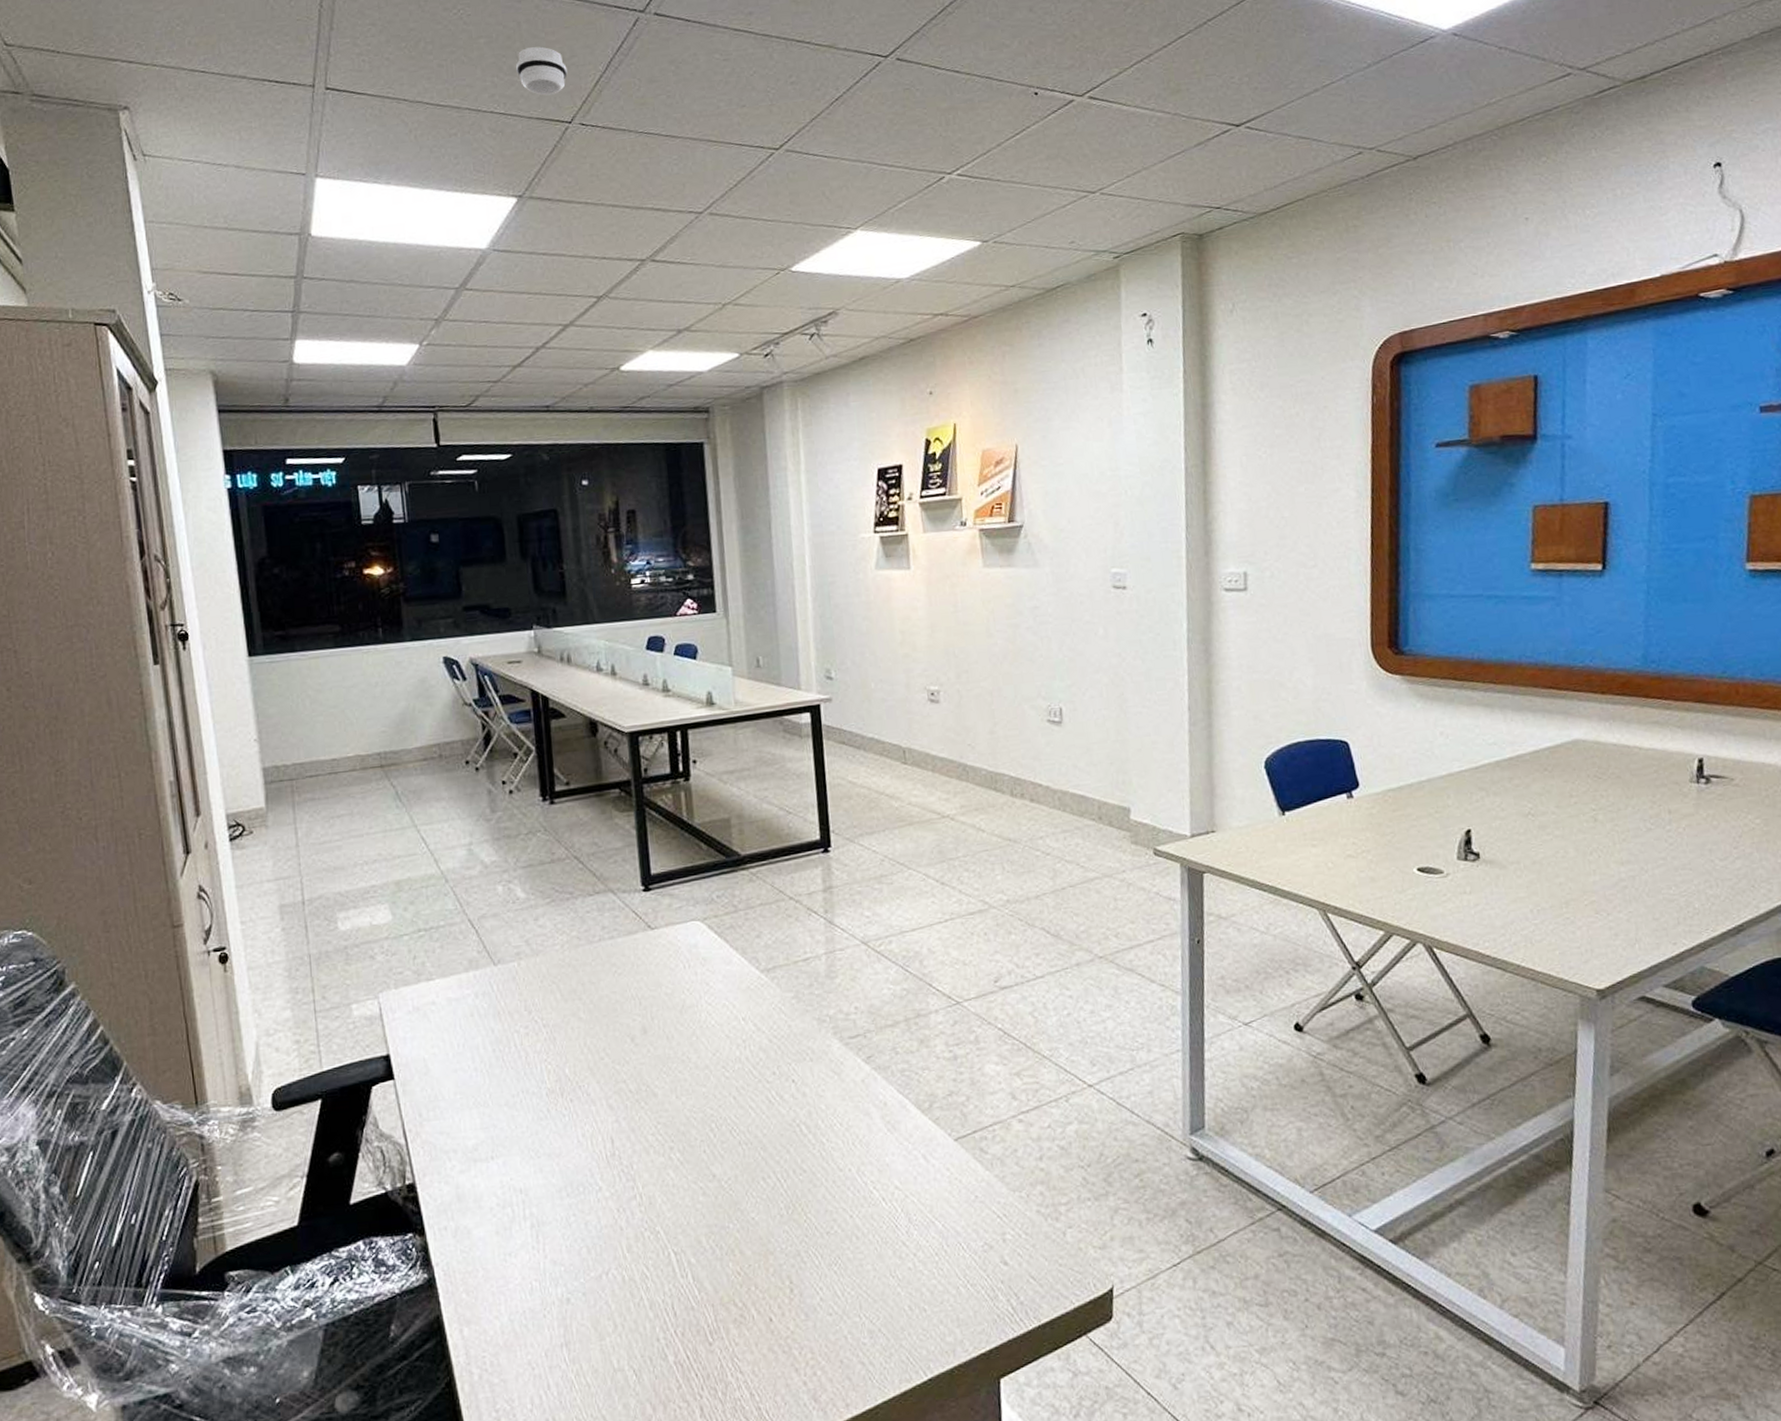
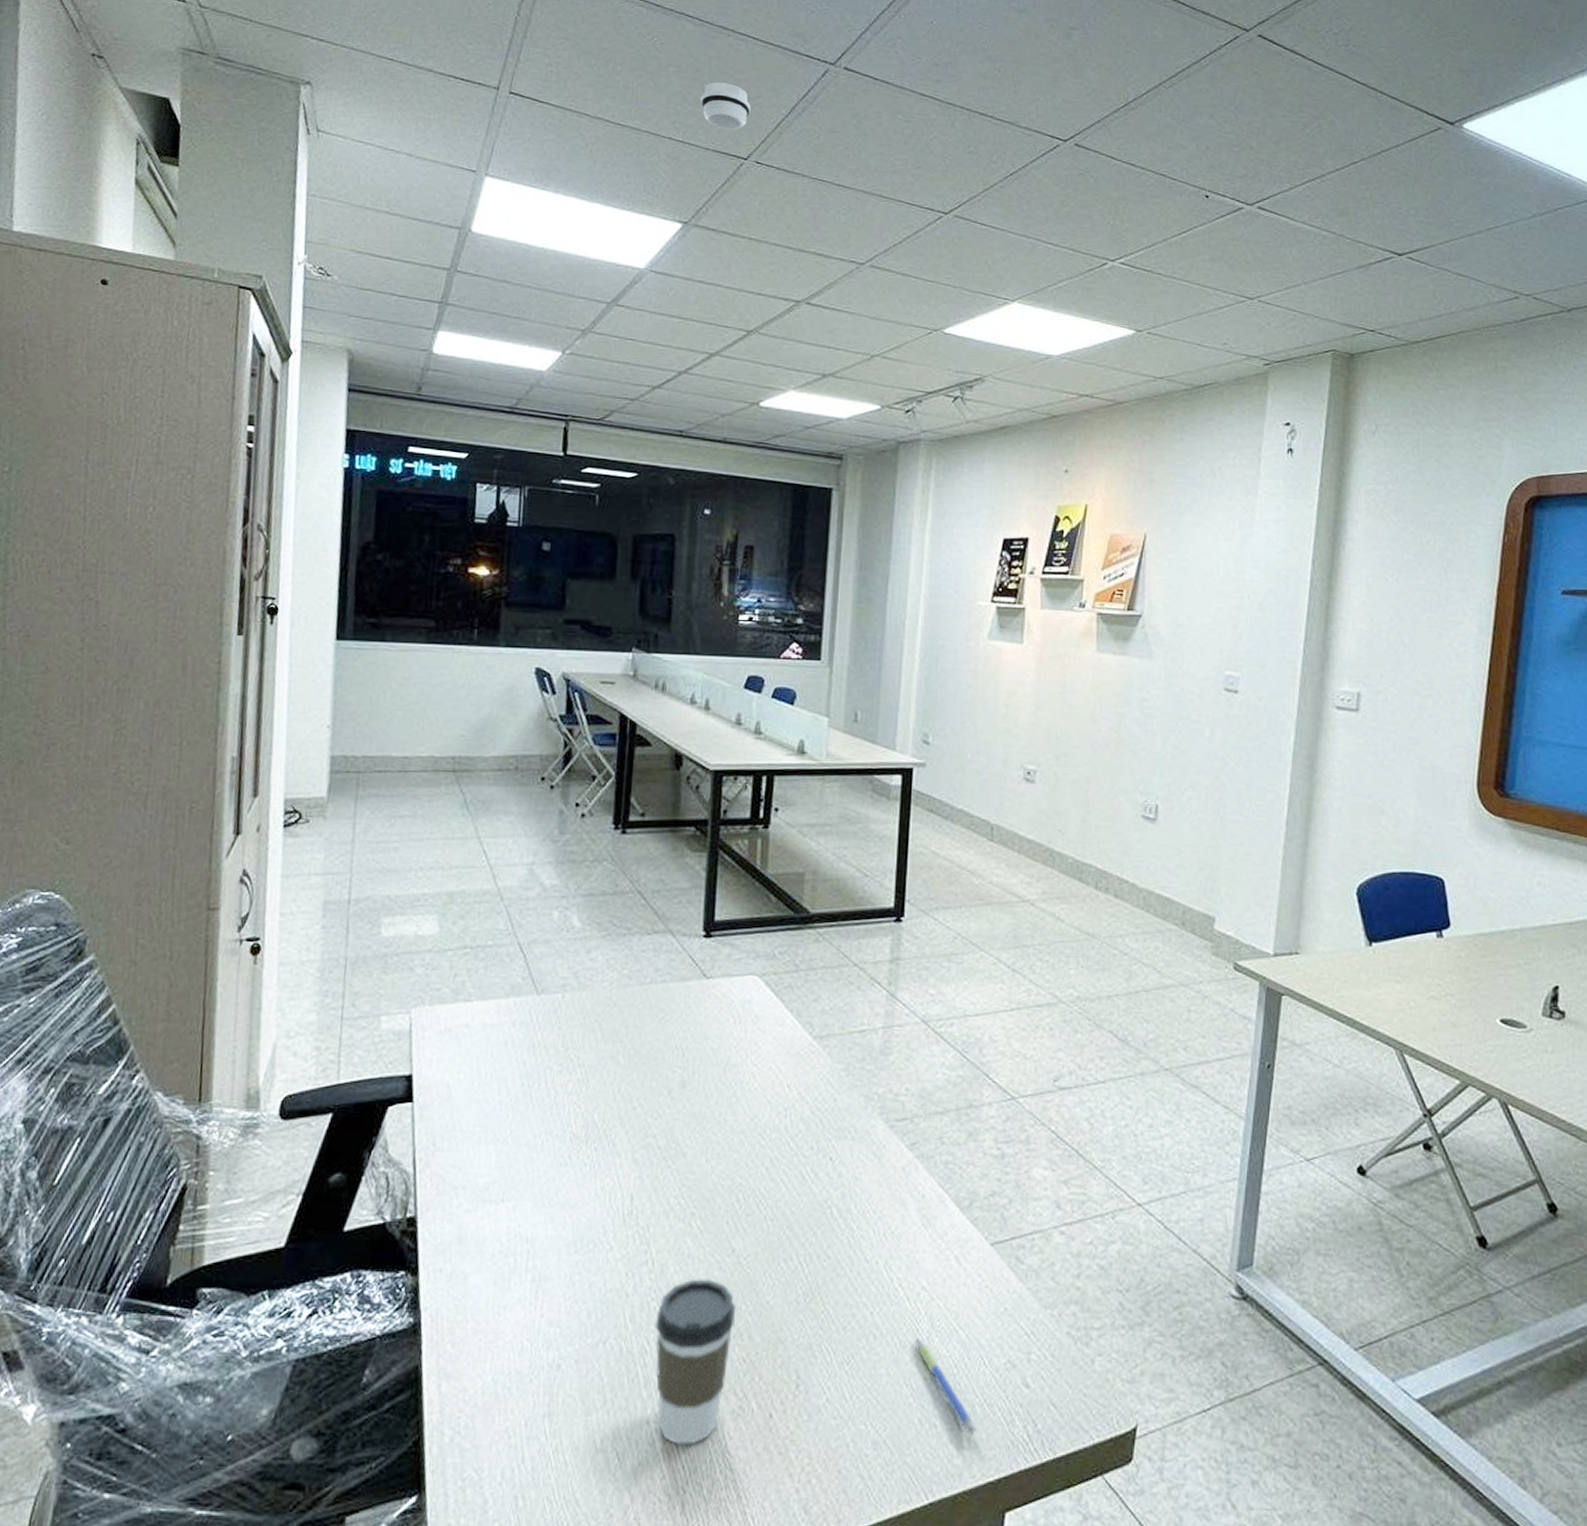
coffee cup: none [651,1204,726,1356] -> present [655,1279,736,1445]
pen: none [896,1232,963,1315] -> present [915,1337,976,1436]

